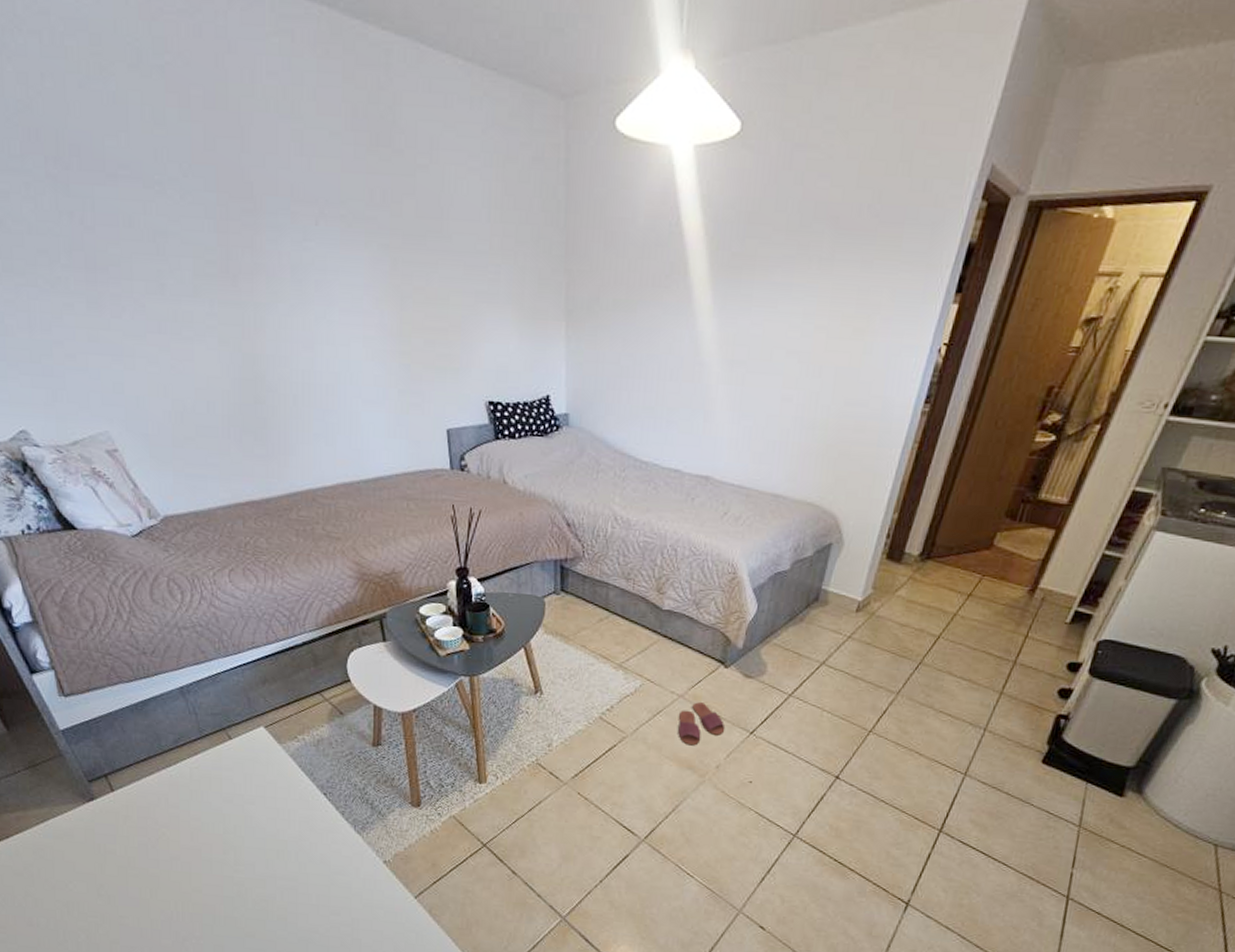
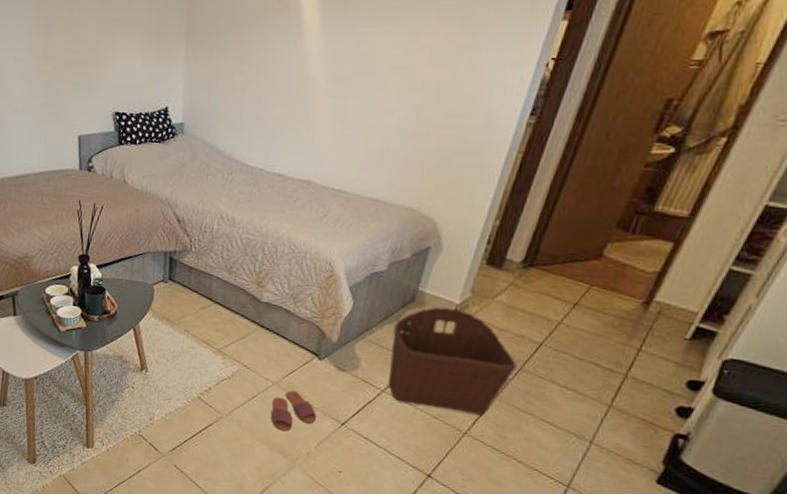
wicker basket: none [795,605,917,712] -> present [388,307,517,415]

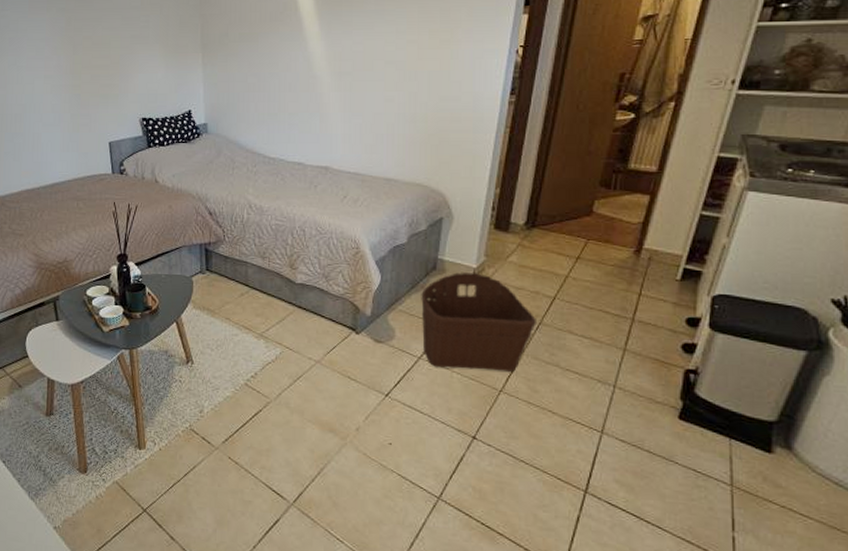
slippers: present [271,390,317,432] -> none [318,367,362,409]

